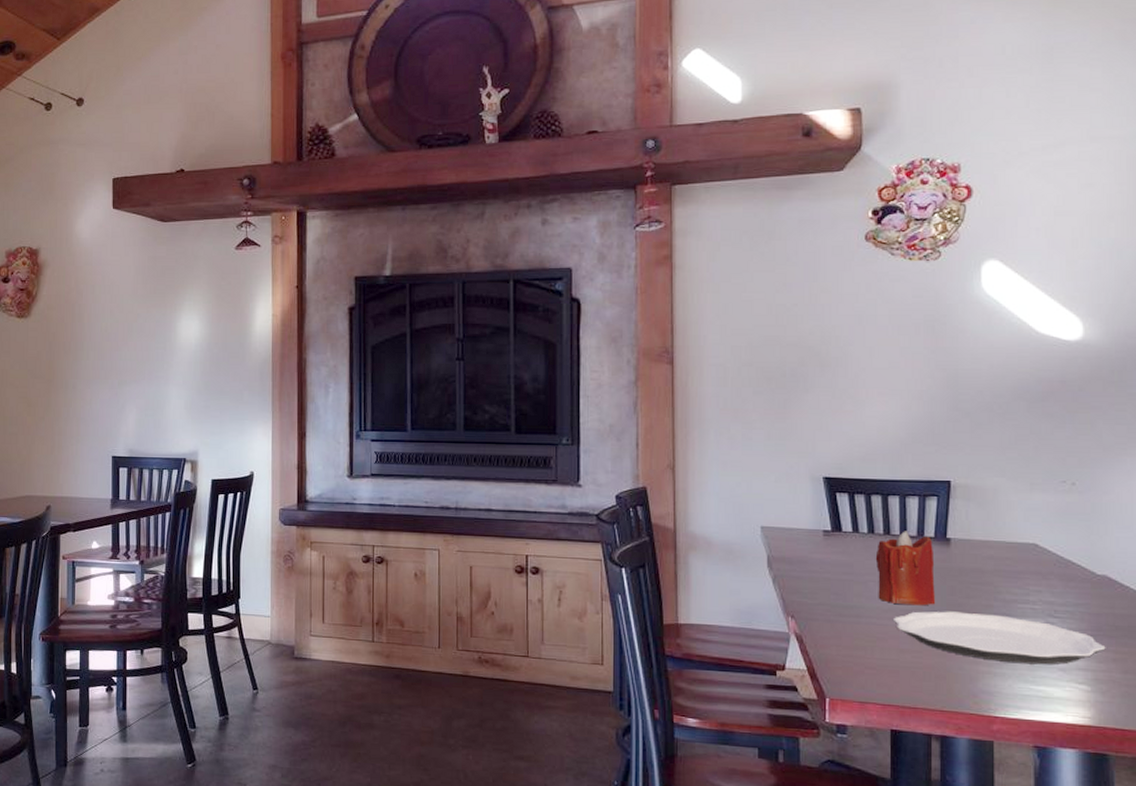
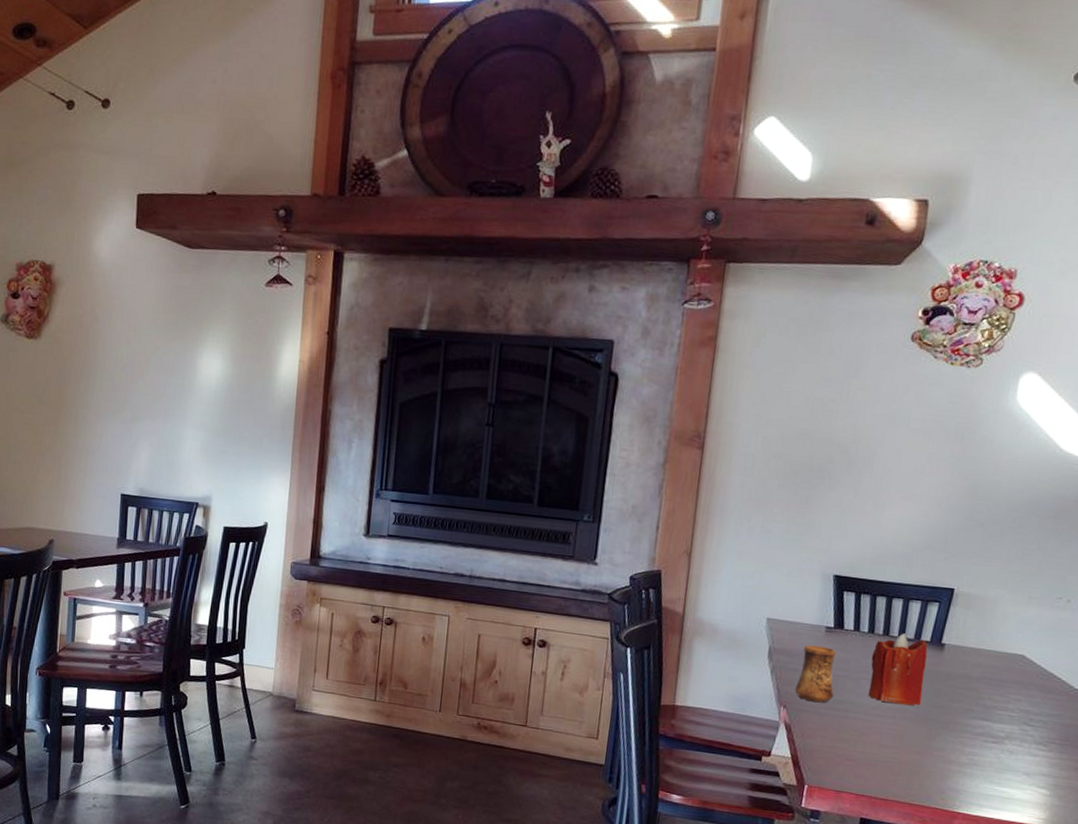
cup: none [801,550,842,610] -> present [795,645,836,703]
plate: present [892,611,1106,665] -> none [878,711,1070,770]

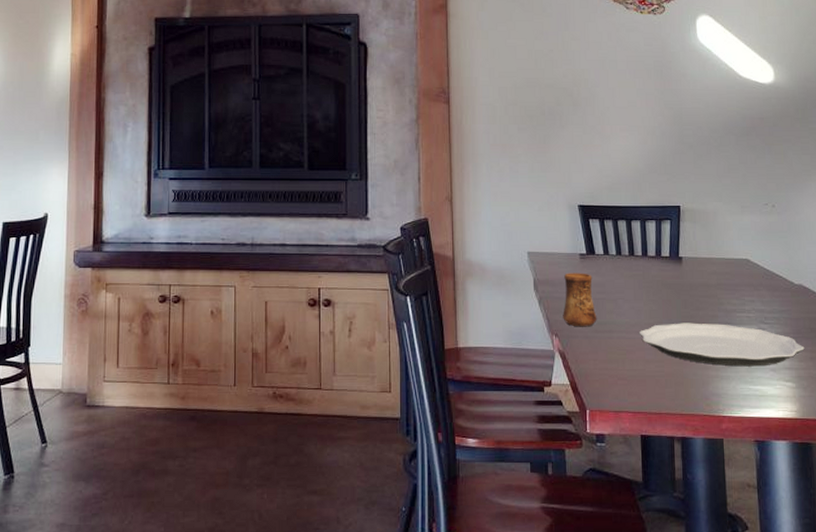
candle: present [868,633,928,706] -> none [623,252,673,319]
plate: none [878,711,1070,770] -> present [639,323,805,367]

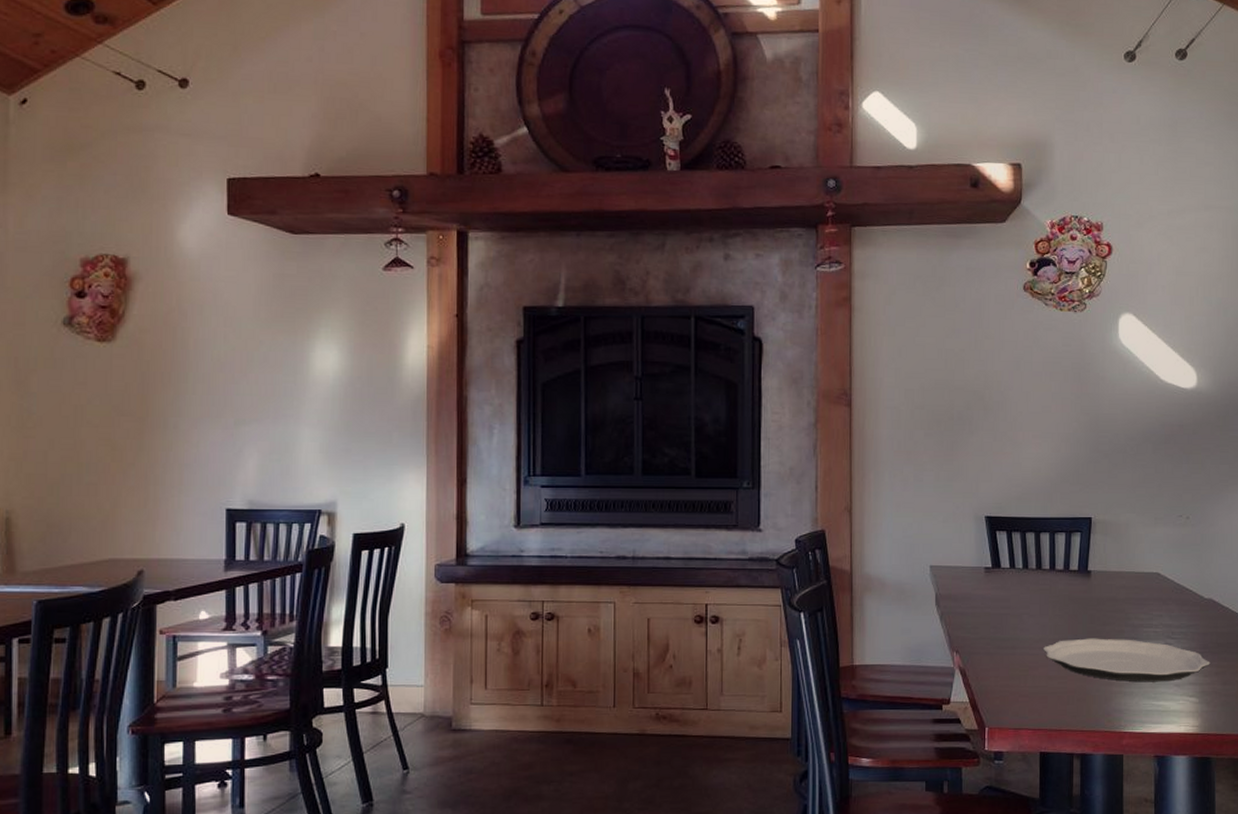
cup: present [563,273,597,327] -> none [965,587,1000,643]

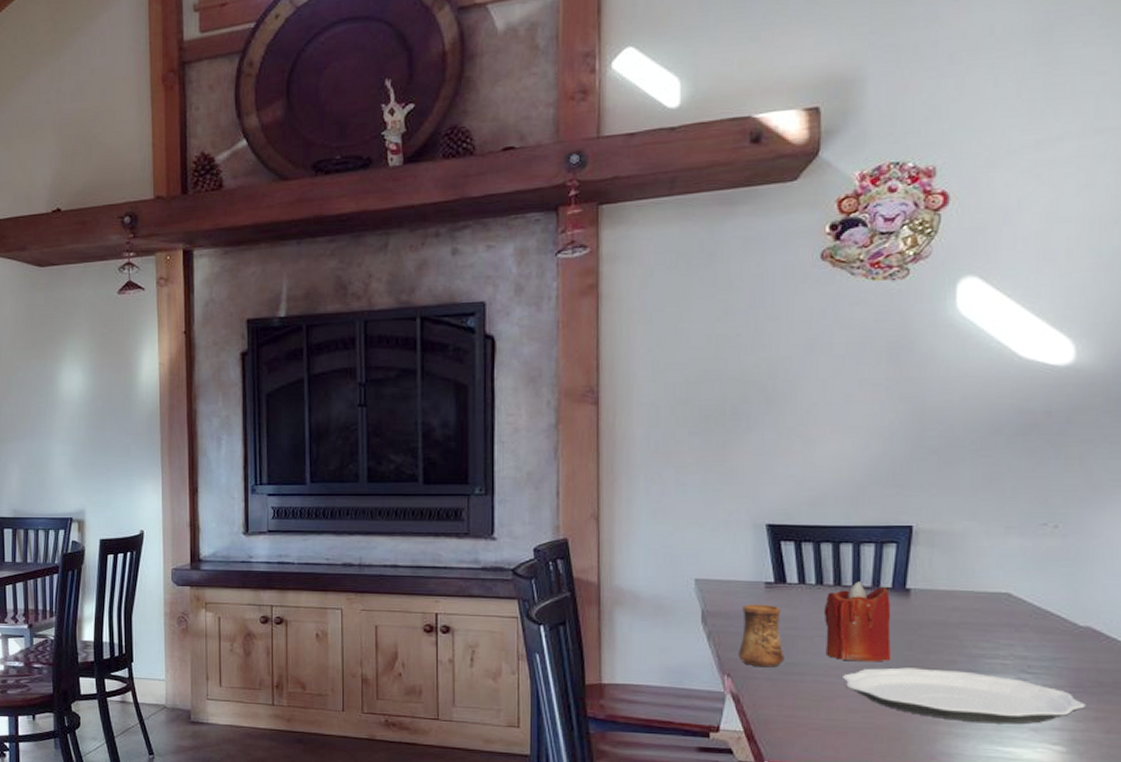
cup: none [965,587,1000,643] -> present [738,604,785,668]
candle: none [1029,565,1079,635] -> present [823,581,892,662]

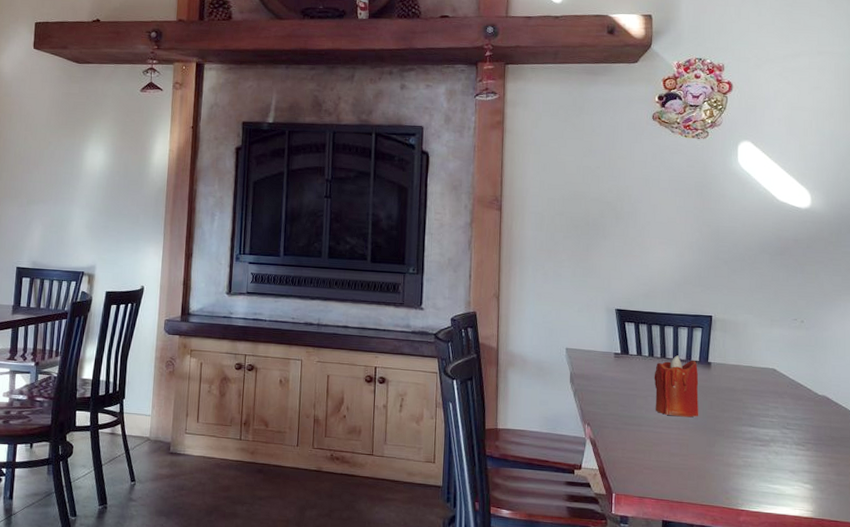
cup: present [738,604,785,668] -> none [595,369,627,419]
plate: present [841,667,1086,725] -> none [666,422,824,468]

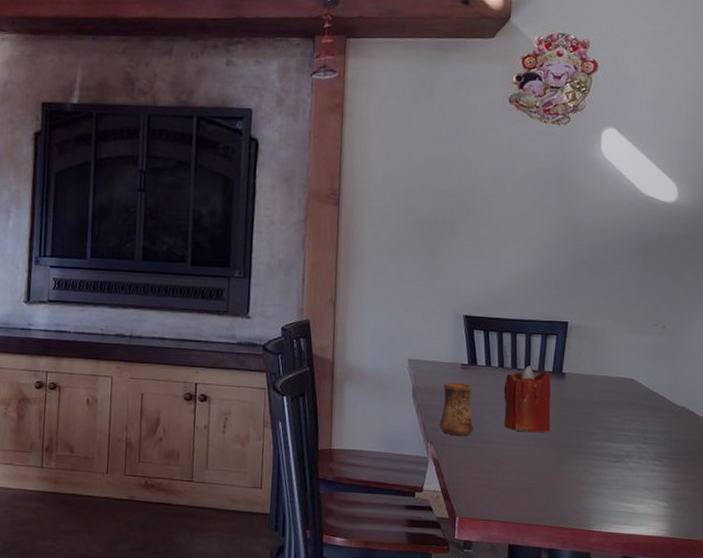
cup: none [595,369,627,419] -> present [439,382,474,437]

